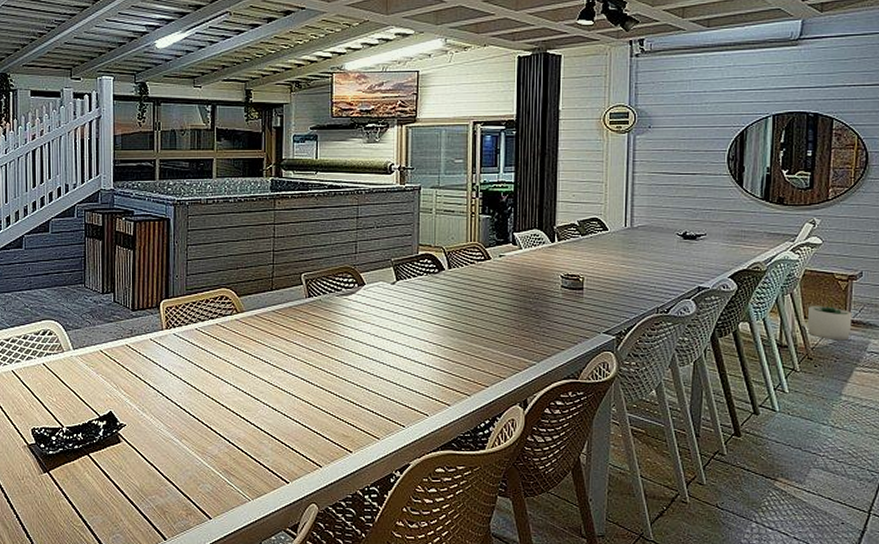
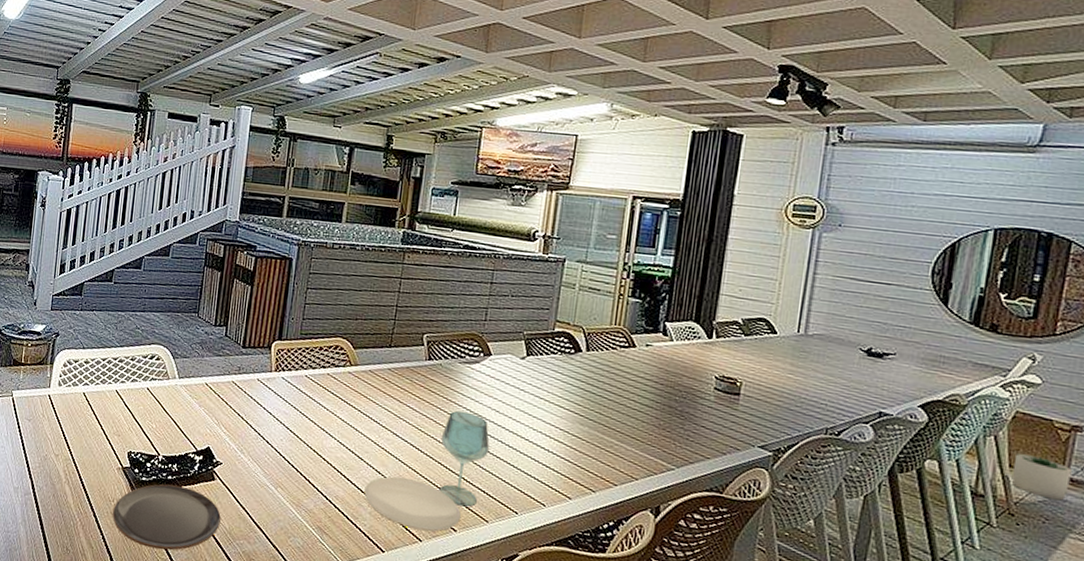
plate: none [24,454,131,518] -> present [112,484,221,551]
plate: none [263,411,354,457] -> present [364,476,461,532]
wine glass: none [328,340,374,428] -> present [439,410,490,507]

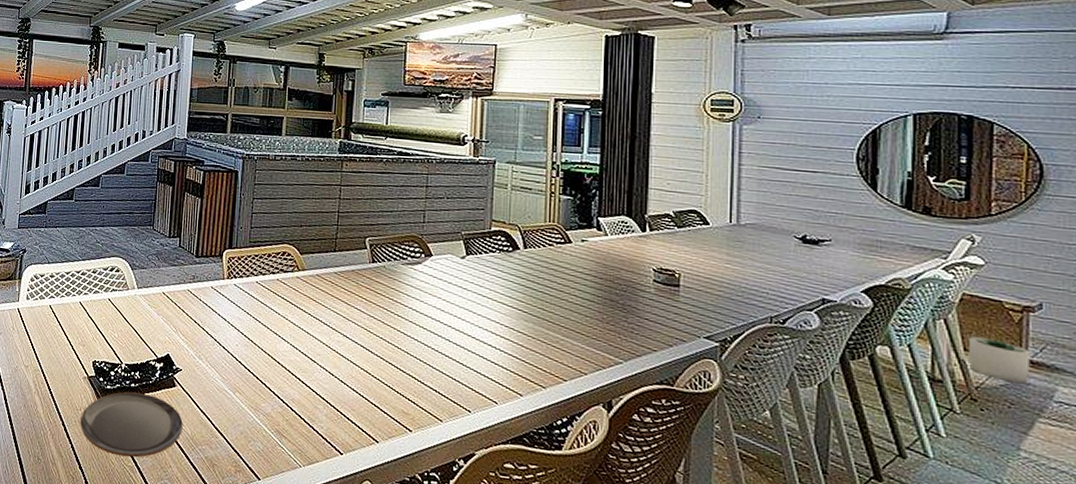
plate: present [364,476,461,532] -> none [319,378,415,433]
wine glass: present [439,410,490,507] -> none [389,311,438,407]

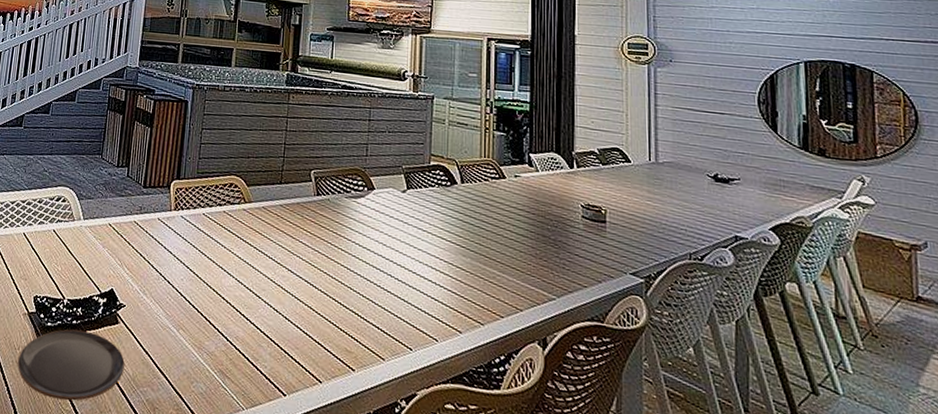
planter: present [967,337,1030,384] -> none [866,274,922,321]

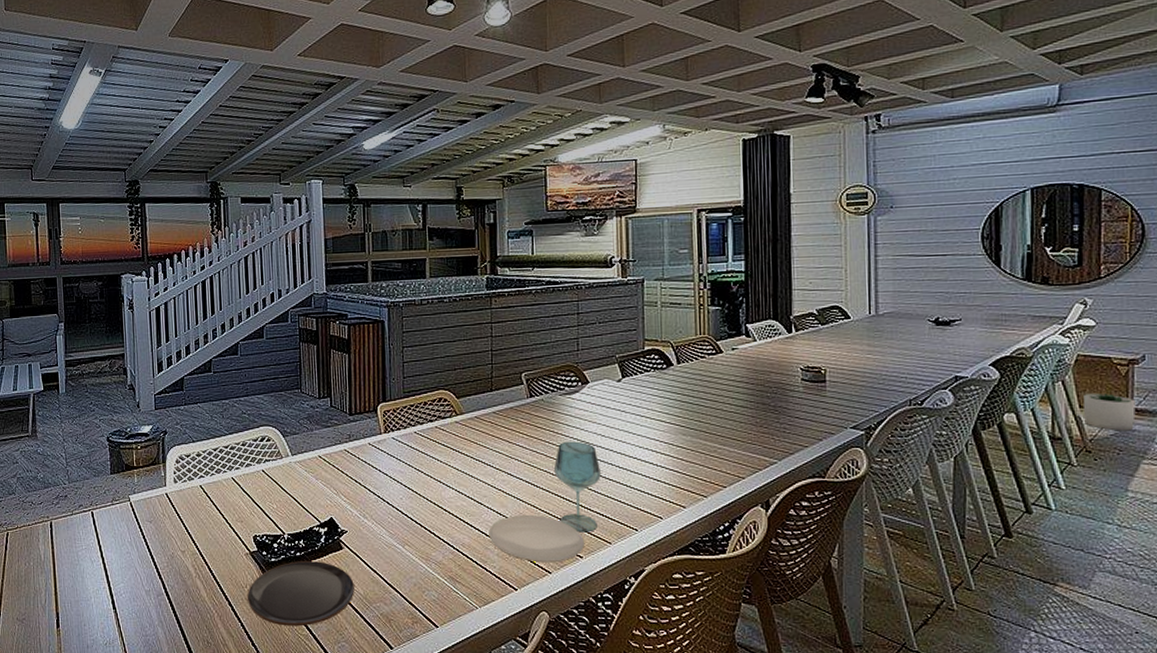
plate: none [263,314,358,372] -> present [488,515,584,563]
wine glass: none [333,245,381,345] -> present [553,441,602,533]
planter: none [866,274,922,321] -> present [1082,393,1136,431]

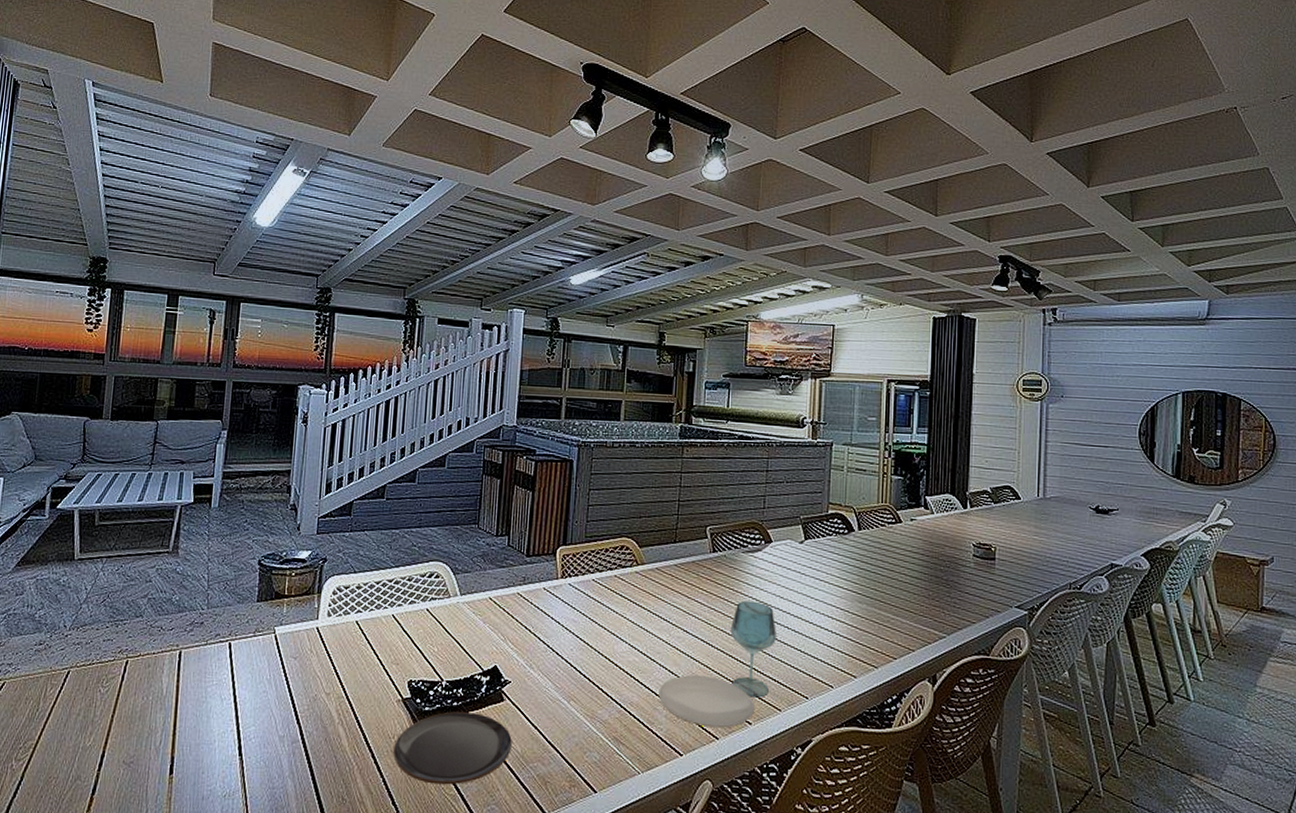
planter: present [1082,393,1136,431] -> none [1220,590,1265,629]

